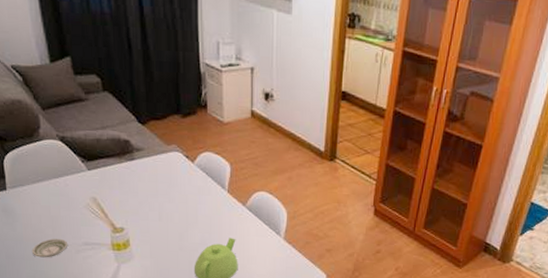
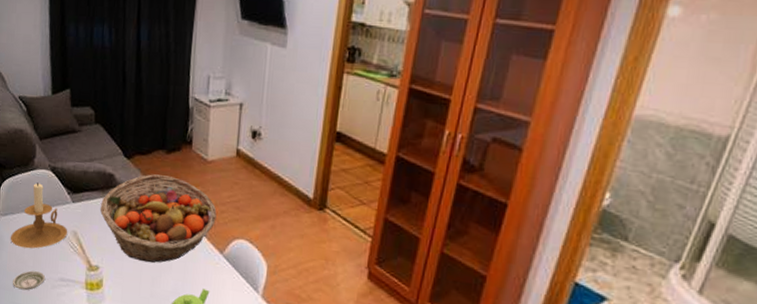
candle holder: none [22,153,87,218] -> present [10,182,68,249]
fruit basket: none [118,138,237,220] -> present [99,174,217,263]

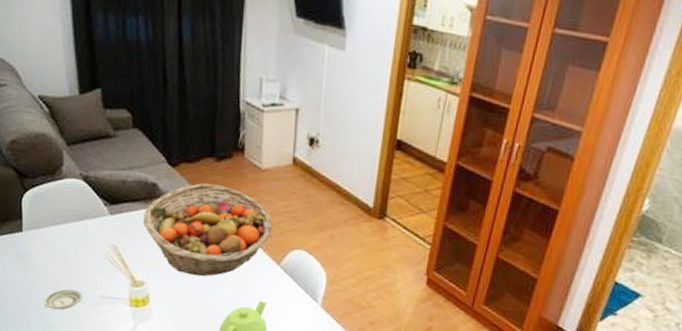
candle holder: present [10,182,68,249] -> none [37,193,107,266]

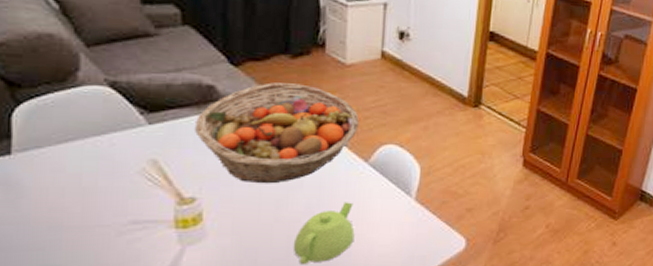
saucer: present [43,288,83,310] -> none [42,218,106,246]

